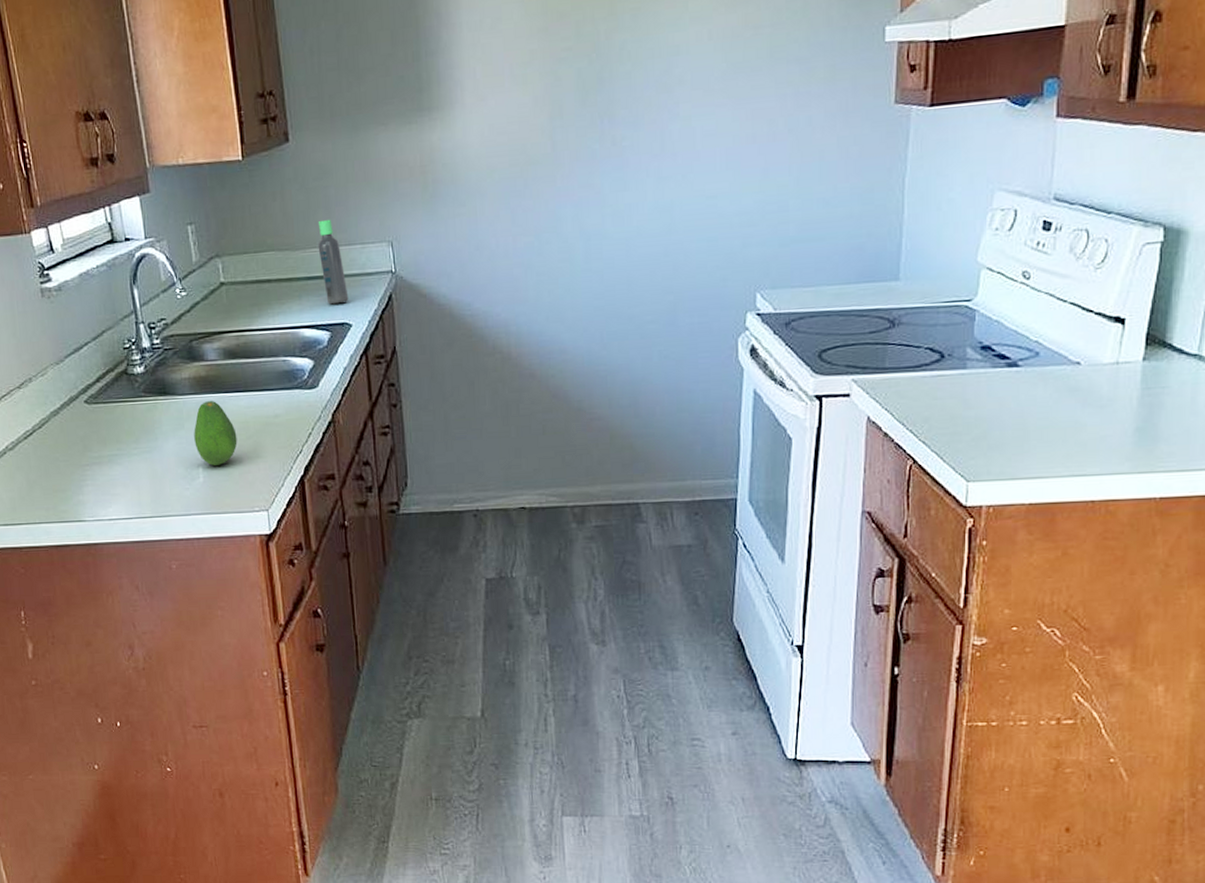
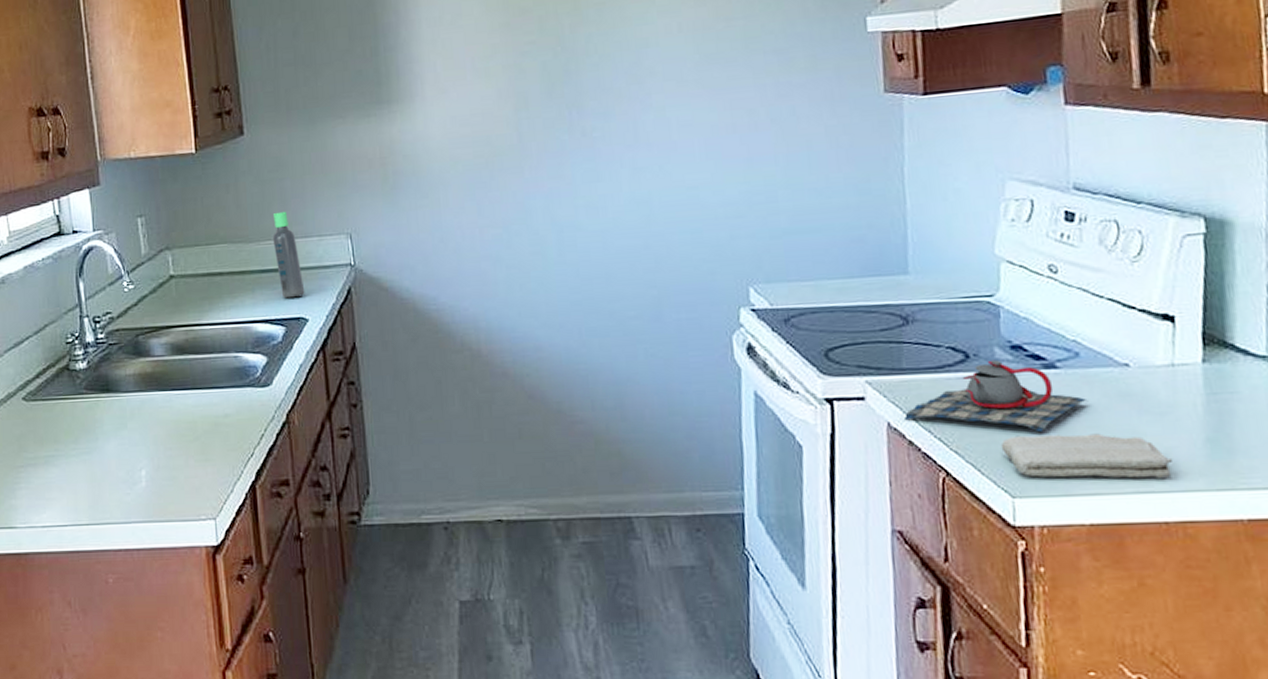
fruit: present [194,400,238,466] -> none [137,398,184,469]
teapot: none [883,359,1041,424] -> present [904,359,1088,433]
washcloth: none [962,424,1106,464] -> present [1000,433,1173,478]

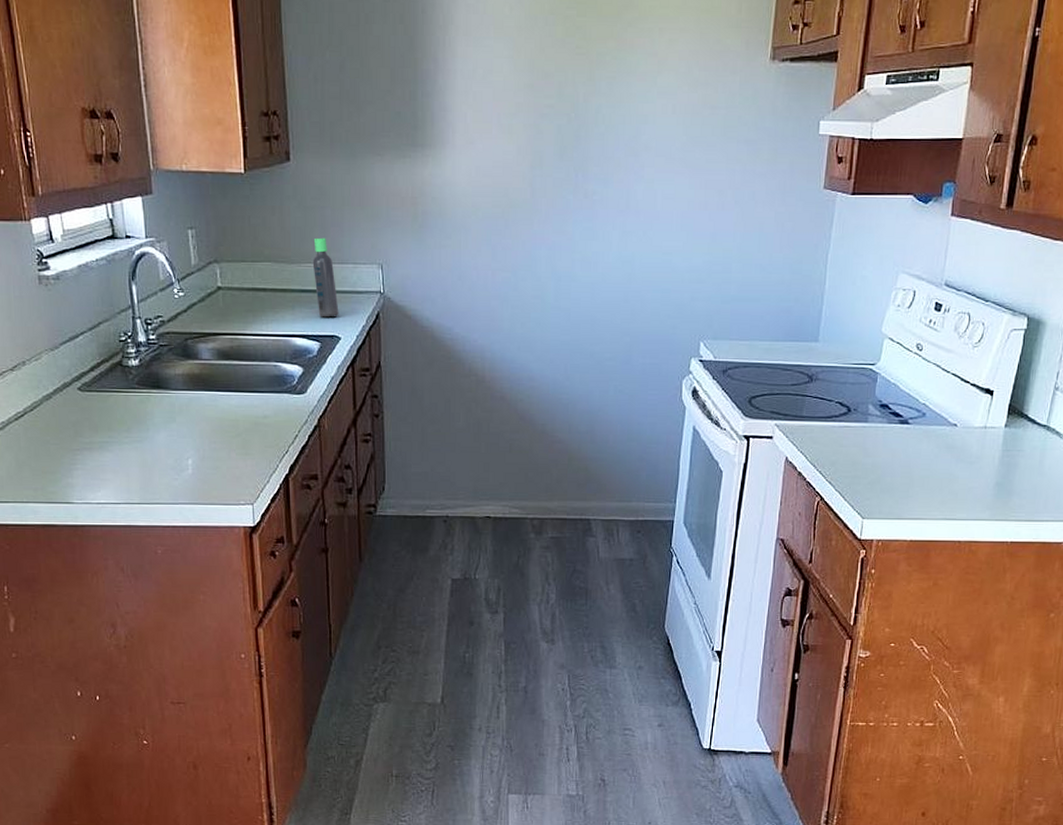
teapot: present [904,359,1088,433] -> none [798,414,925,472]
washcloth: present [1000,433,1173,478] -> none [861,473,972,509]

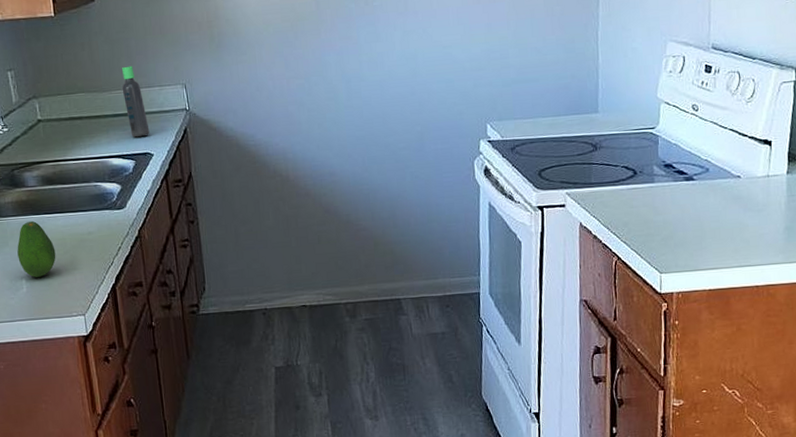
fruit: none [185,397,227,459] -> present [17,220,56,277]

